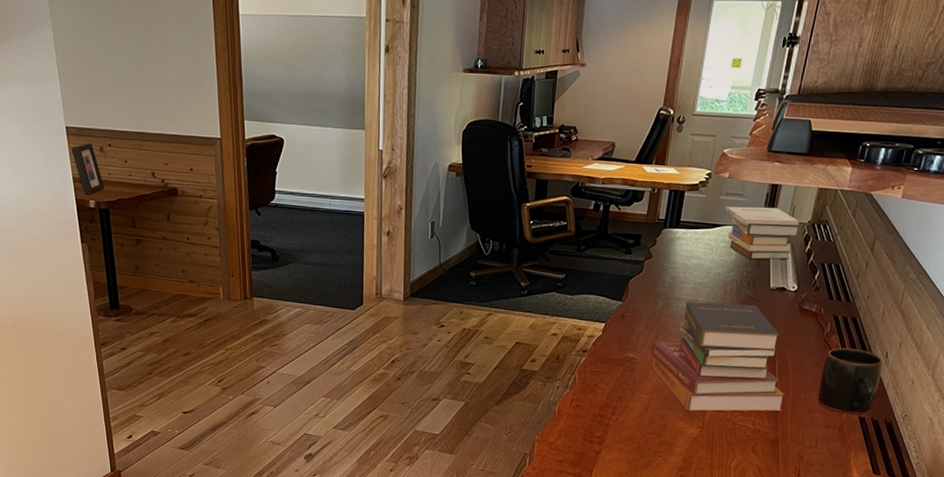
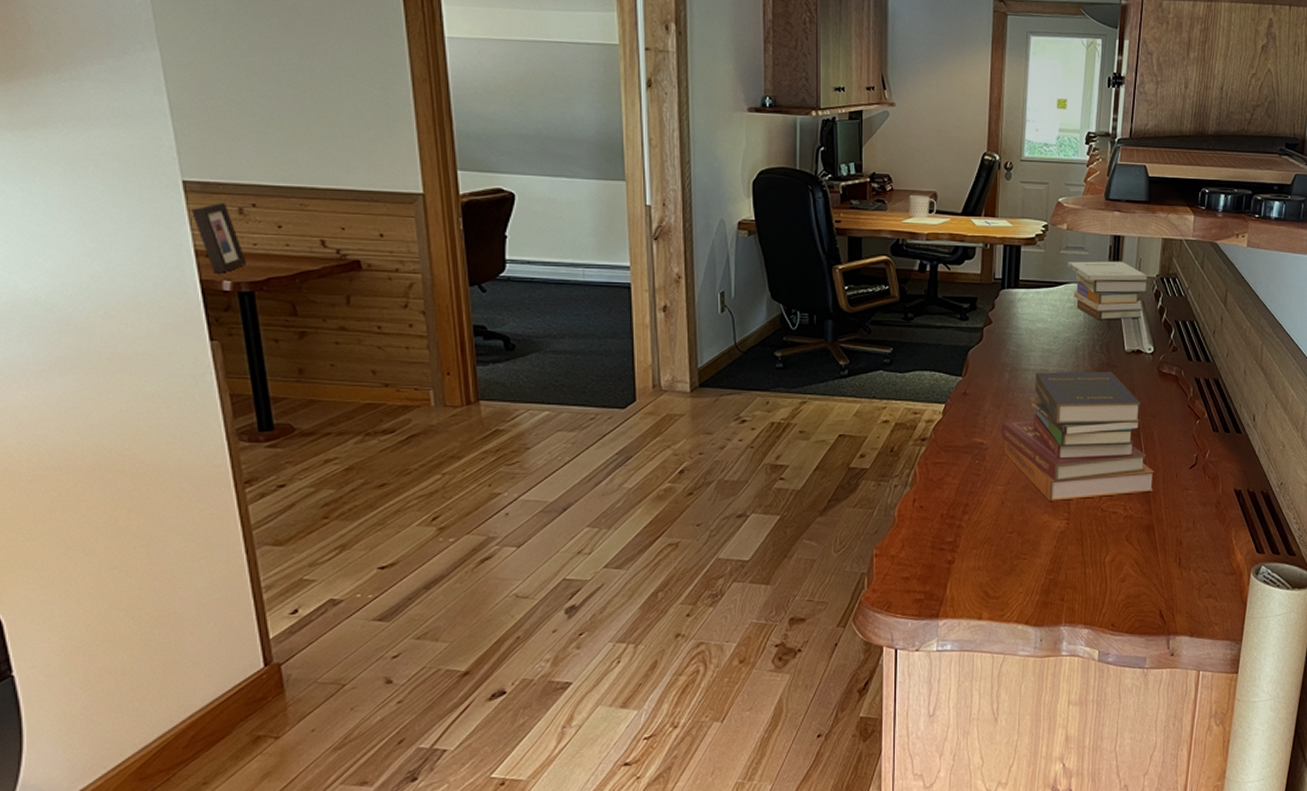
mug: none [588,144,614,166] -> present [908,194,937,219]
mug: present [817,348,883,415] -> none [1189,414,1251,488]

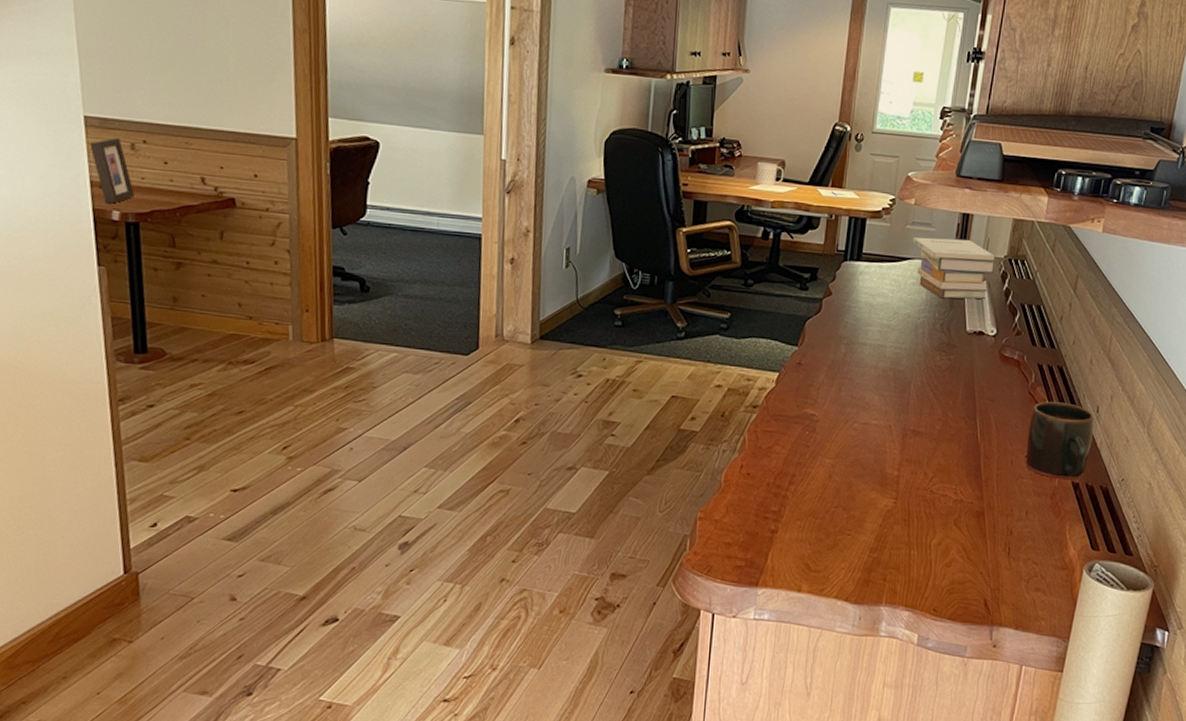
books: present [1001,371,1155,501] -> none [833,347,989,479]
mug: none [1189,414,1251,488] -> present [1025,401,1094,480]

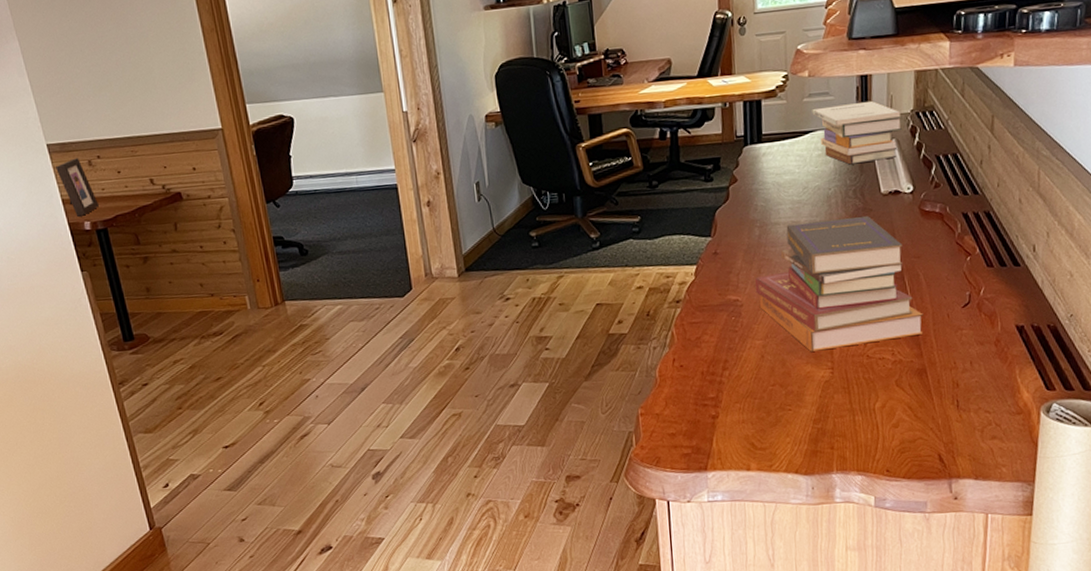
mug: present [754,161,785,187] -> none [643,63,672,88]
books: none [833,347,989,479] -> present [755,215,924,352]
mug: present [1025,401,1094,480] -> none [961,247,1033,326]

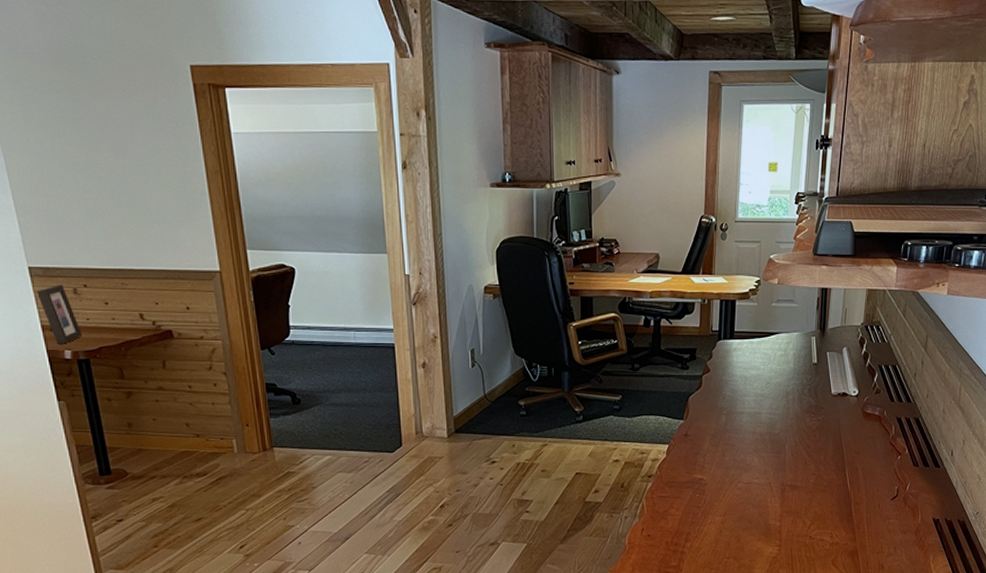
books: present [755,215,924,352] -> none [718,412,859,530]
books: present [812,100,902,165] -> none [778,311,854,366]

